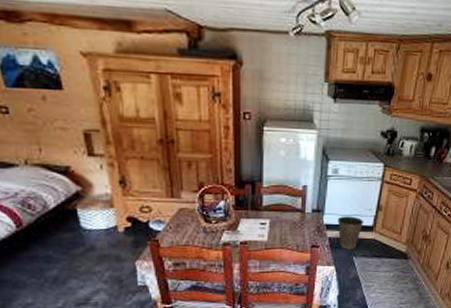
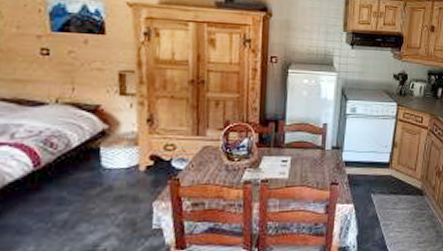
waste basket: present [337,216,364,250] -> none [356,153,381,187]

